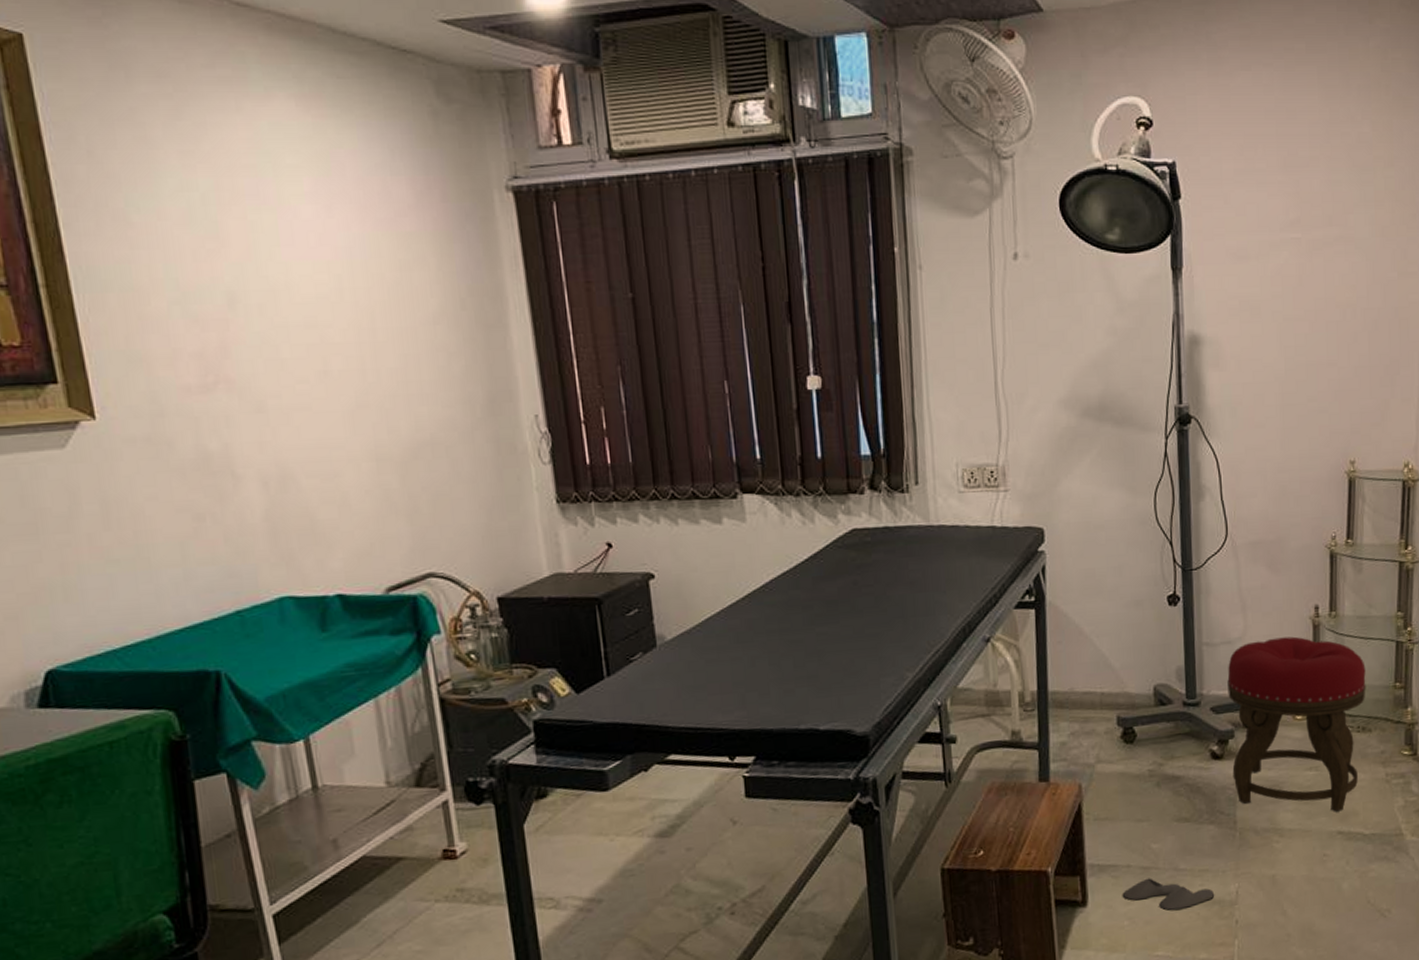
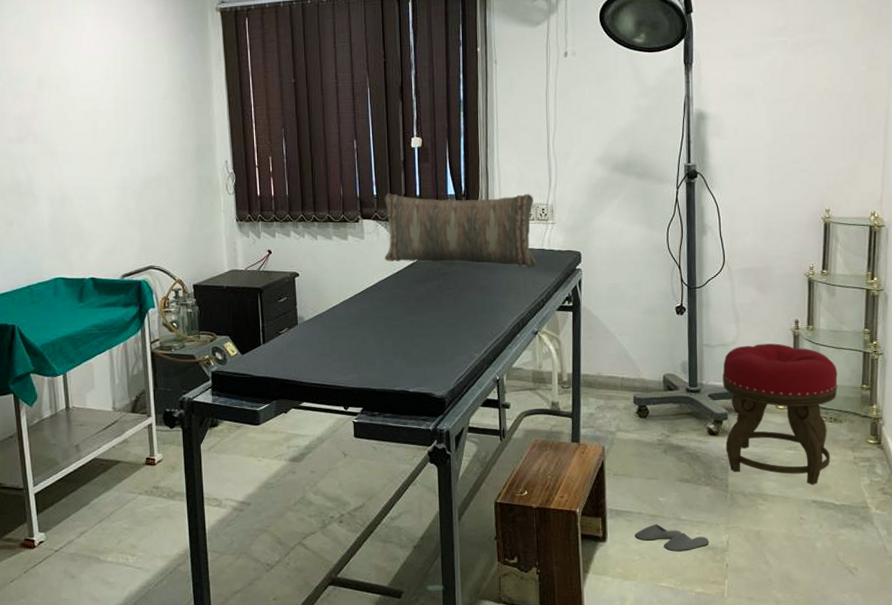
pillow: none [772,451,986,552] -> present [384,193,537,267]

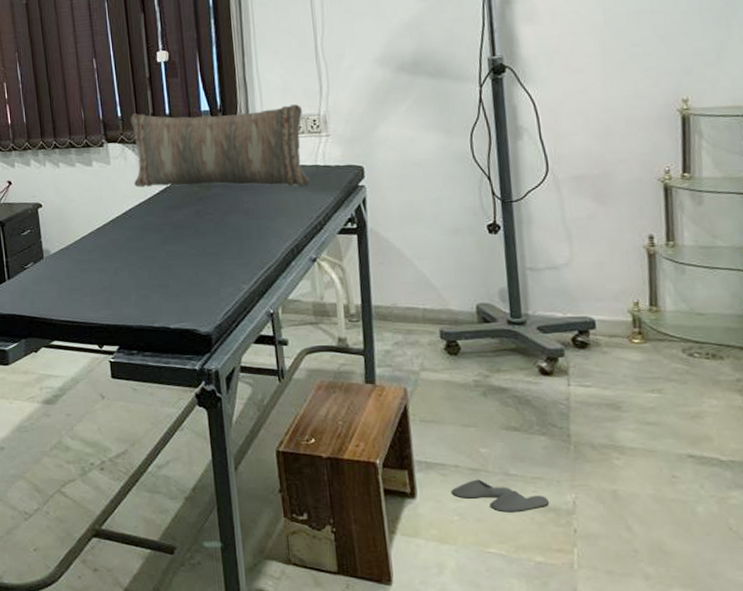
stool: present [722,343,838,485] -> none [554,264,715,435]

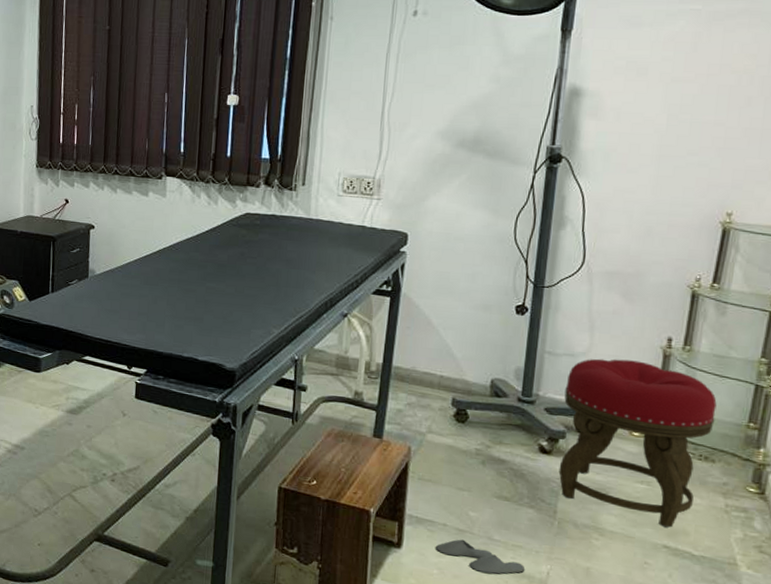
pillow: present [130,104,311,188] -> none [186,151,359,244]
stool: none [554,264,715,435] -> present [558,358,717,528]

